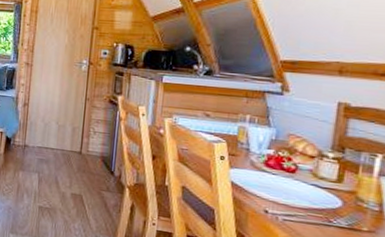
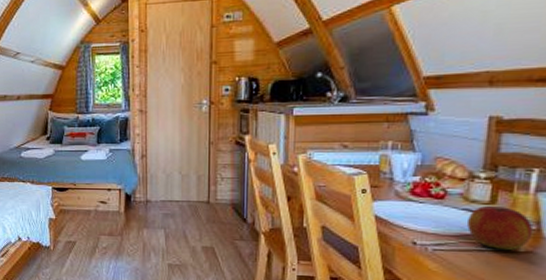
apple: none [314,184,376,229] -> present [466,206,533,251]

